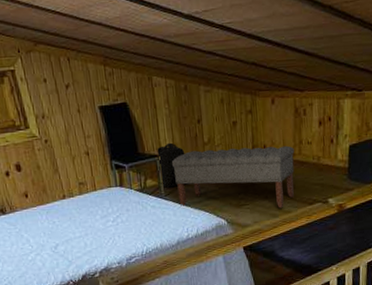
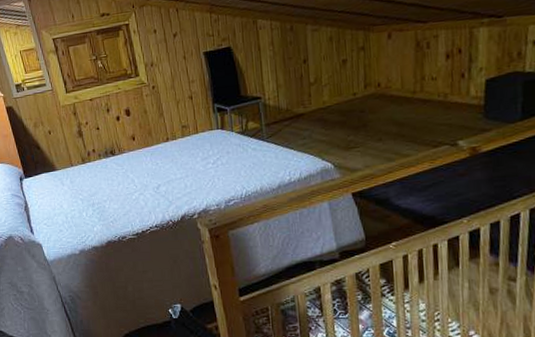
backpack: present [157,142,185,188] -> none [260,84,289,130]
bench: present [171,145,295,208] -> none [274,82,415,151]

